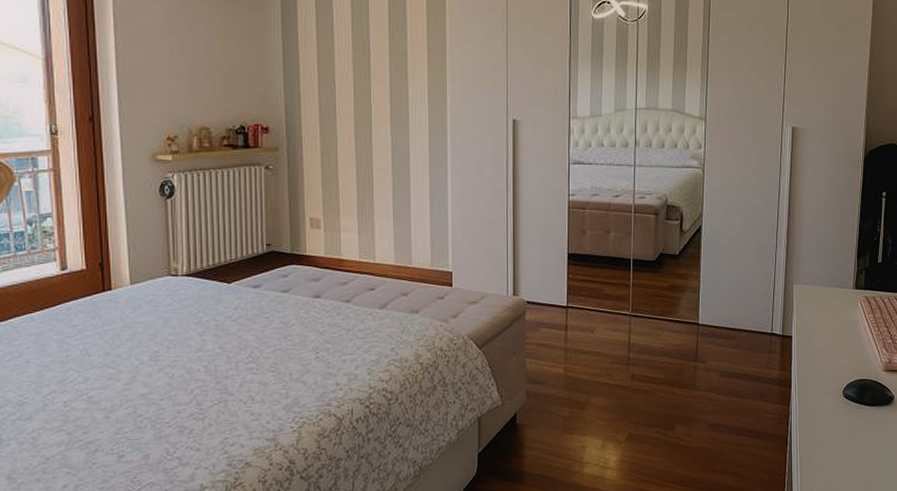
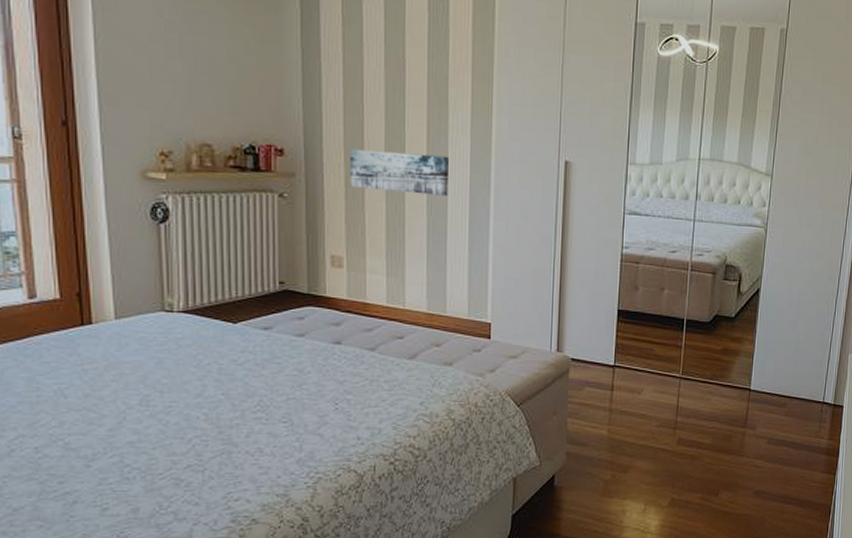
wall art: none [325,122,410,158] -> present [350,148,449,196]

